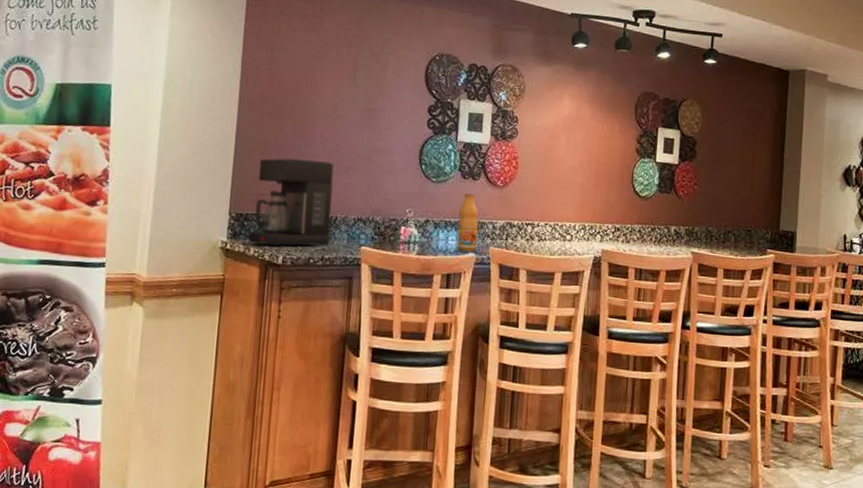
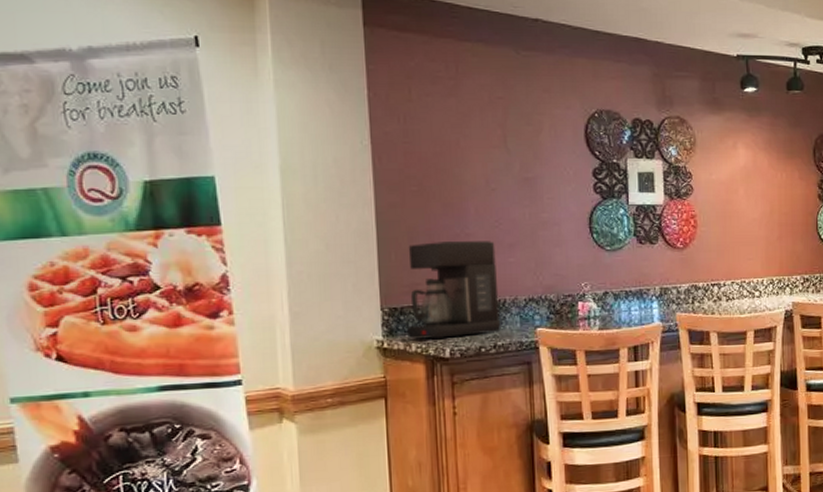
fruit juice: present [456,193,479,253] -> none [639,259,663,322]

